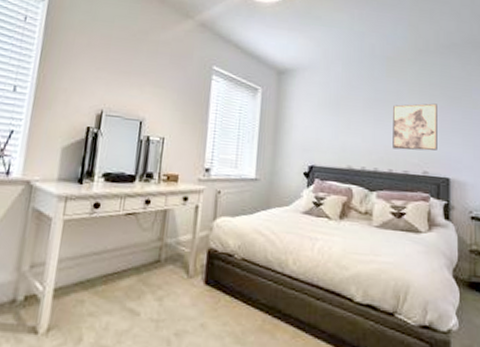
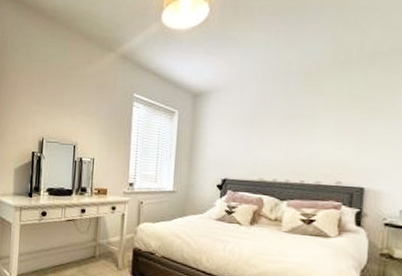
wall art: present [393,103,437,151] -> none [305,116,356,162]

